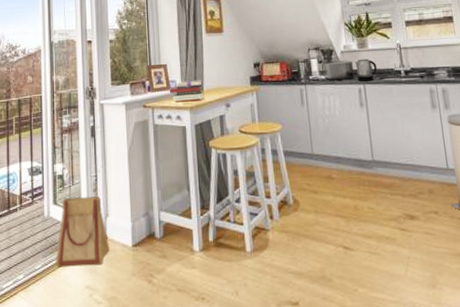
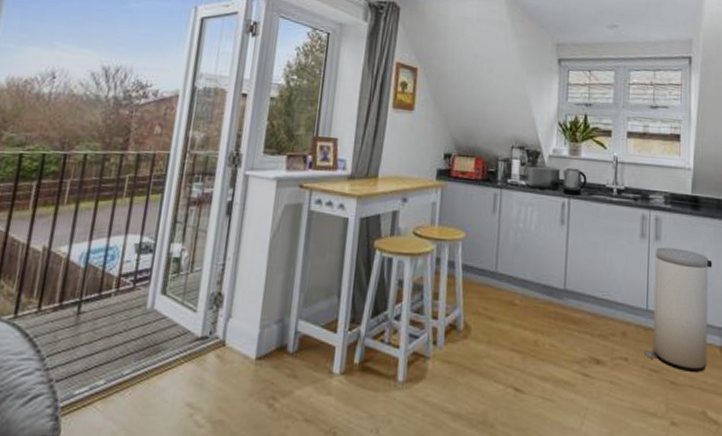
shopping bag: present [55,196,109,267] -> none [150,288,226,379]
books: present [169,80,203,103] -> none [335,161,378,190]

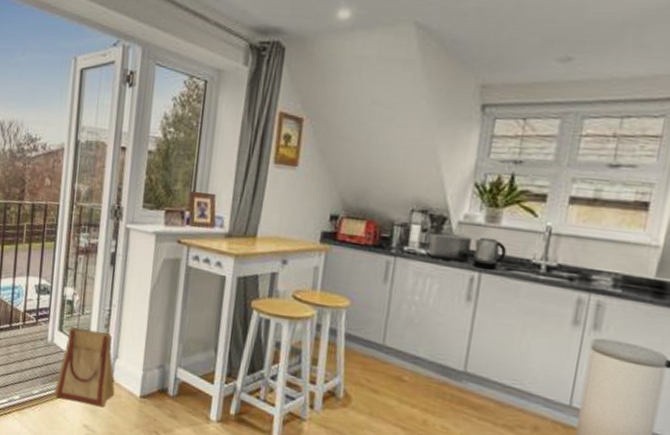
shopping bag: none [150,288,226,379] -> present [54,327,115,407]

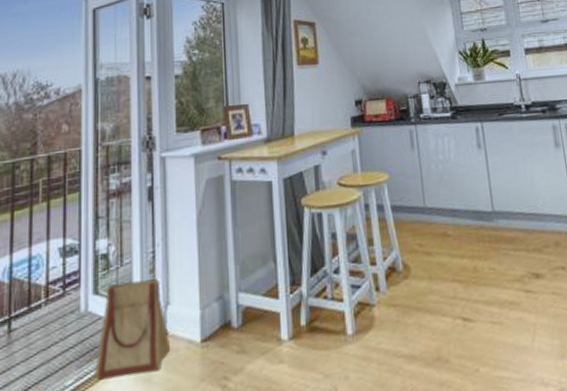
toaster: present [424,231,472,263] -> none [435,94,471,120]
kettle: present [473,237,507,270] -> none [471,92,496,119]

